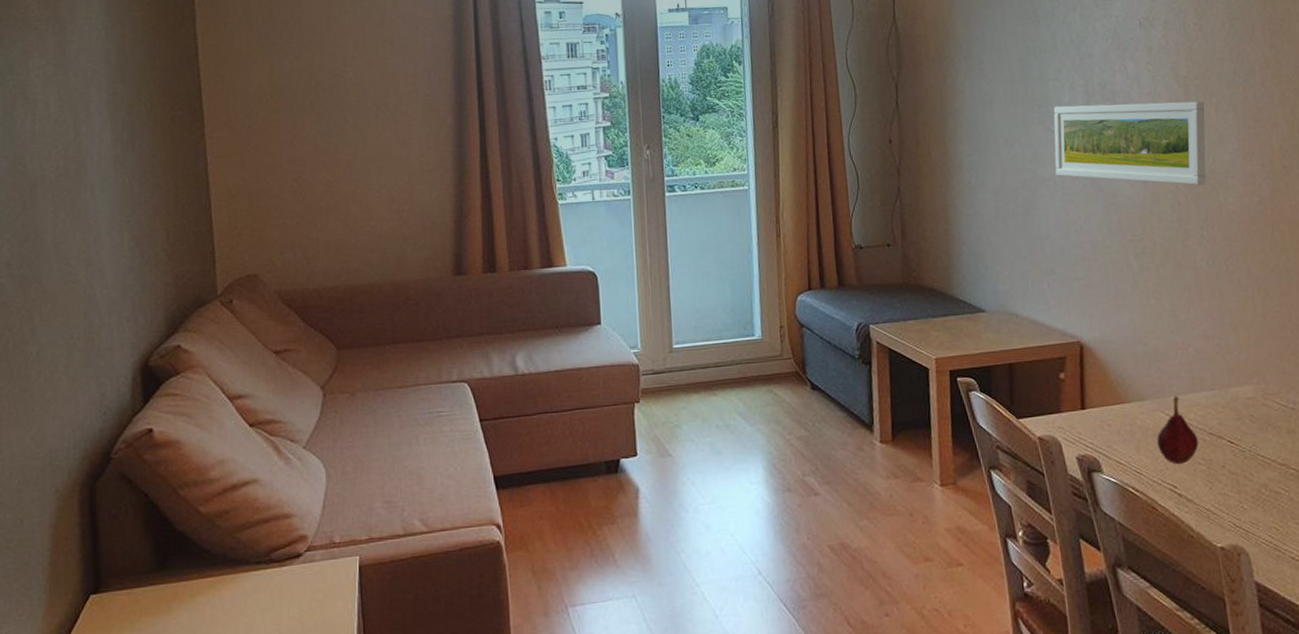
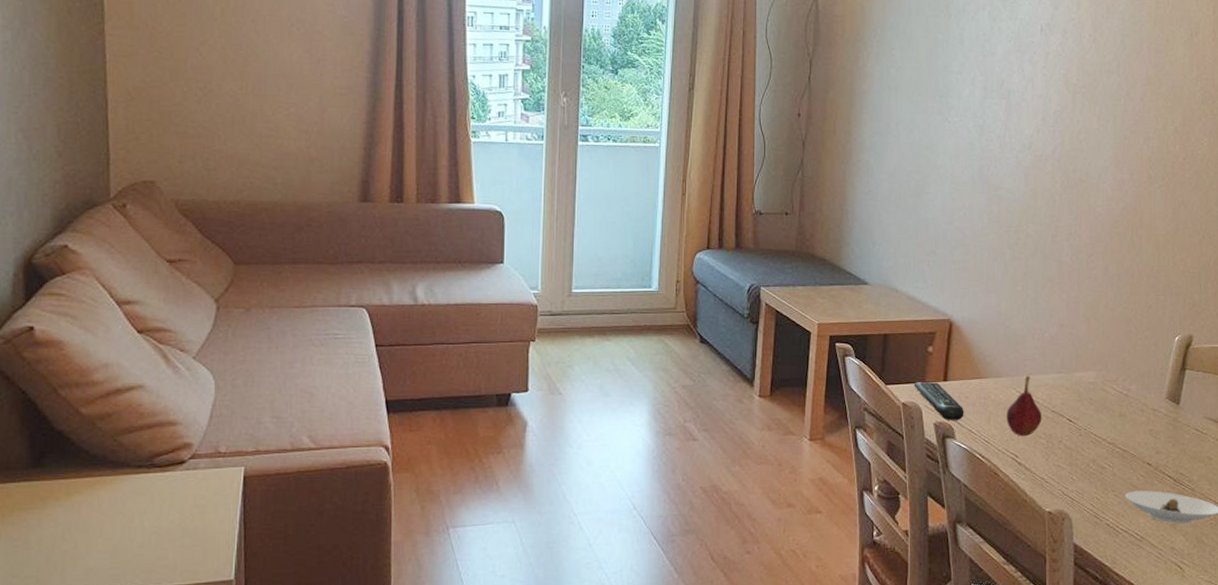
remote control: none [1048,411,1110,452] -> present [914,382,964,420]
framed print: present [1053,101,1206,186] -> none [948,98,1089,187]

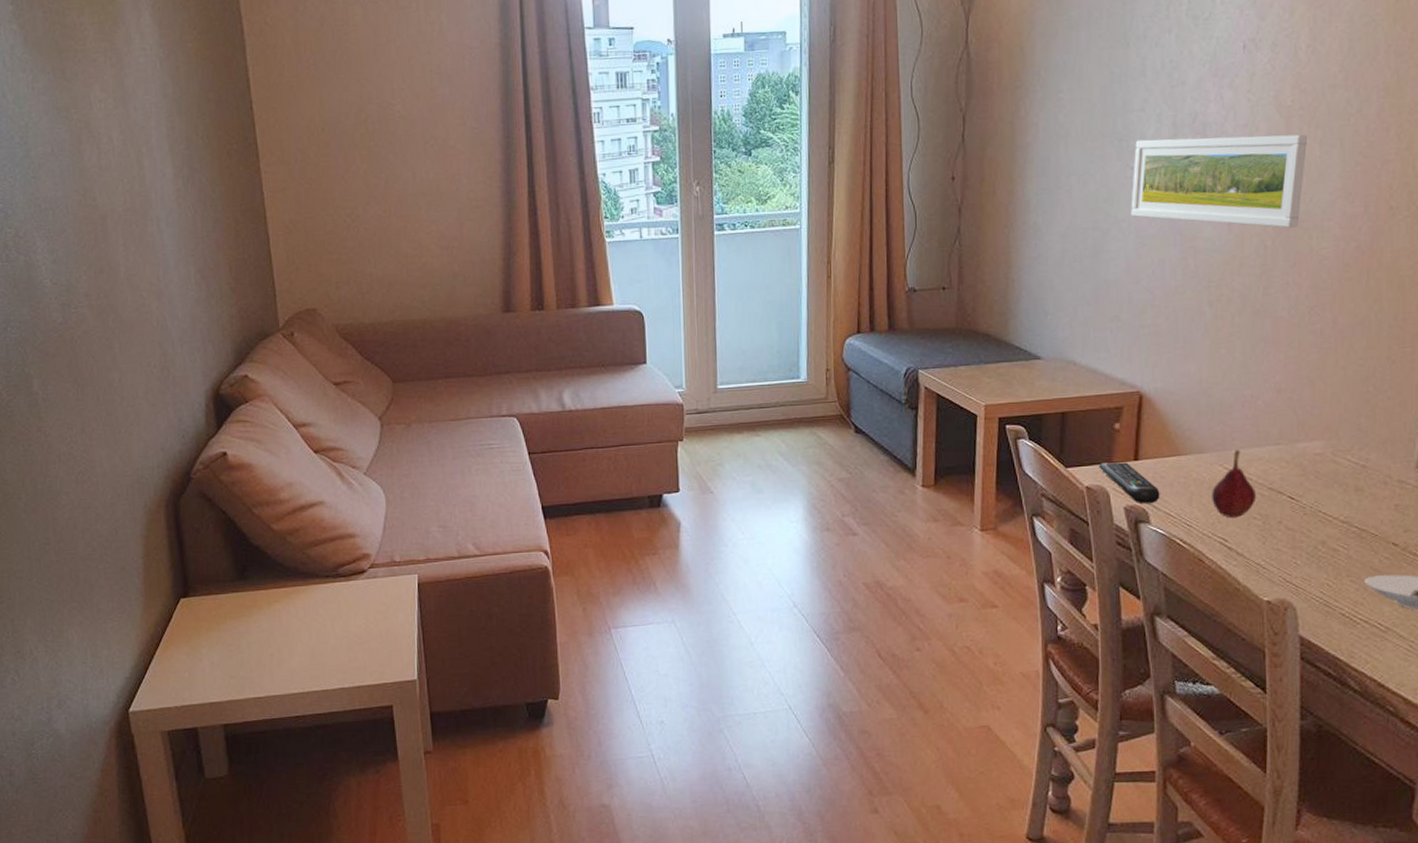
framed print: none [948,98,1089,187] -> present [1131,134,1308,228]

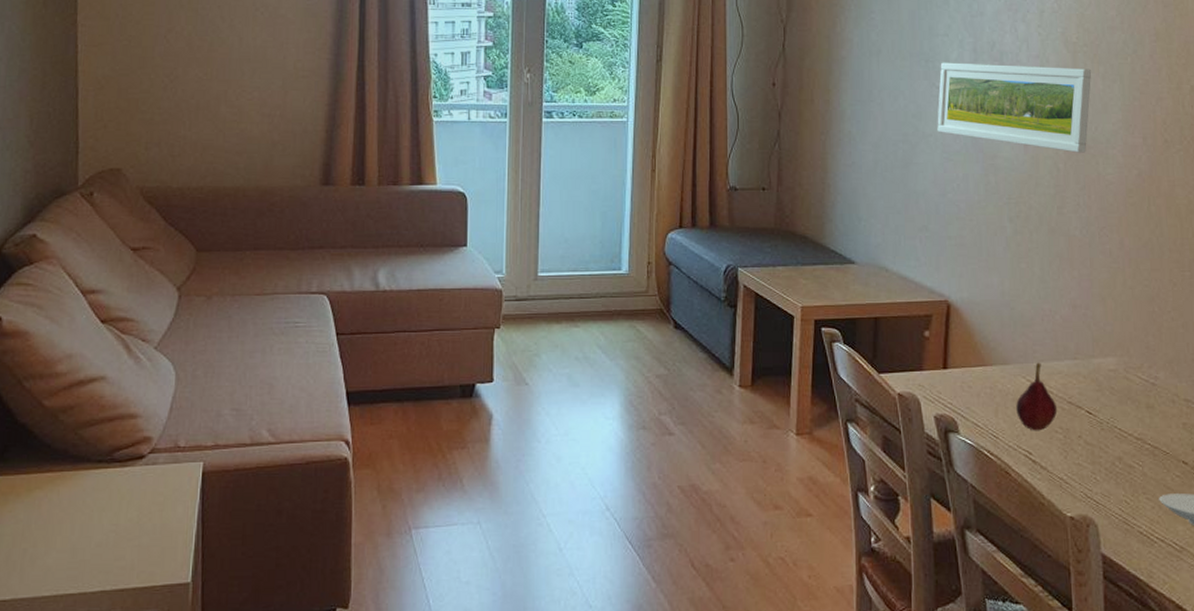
remote control: present [1098,462,1160,503] -> none [910,370,968,412]

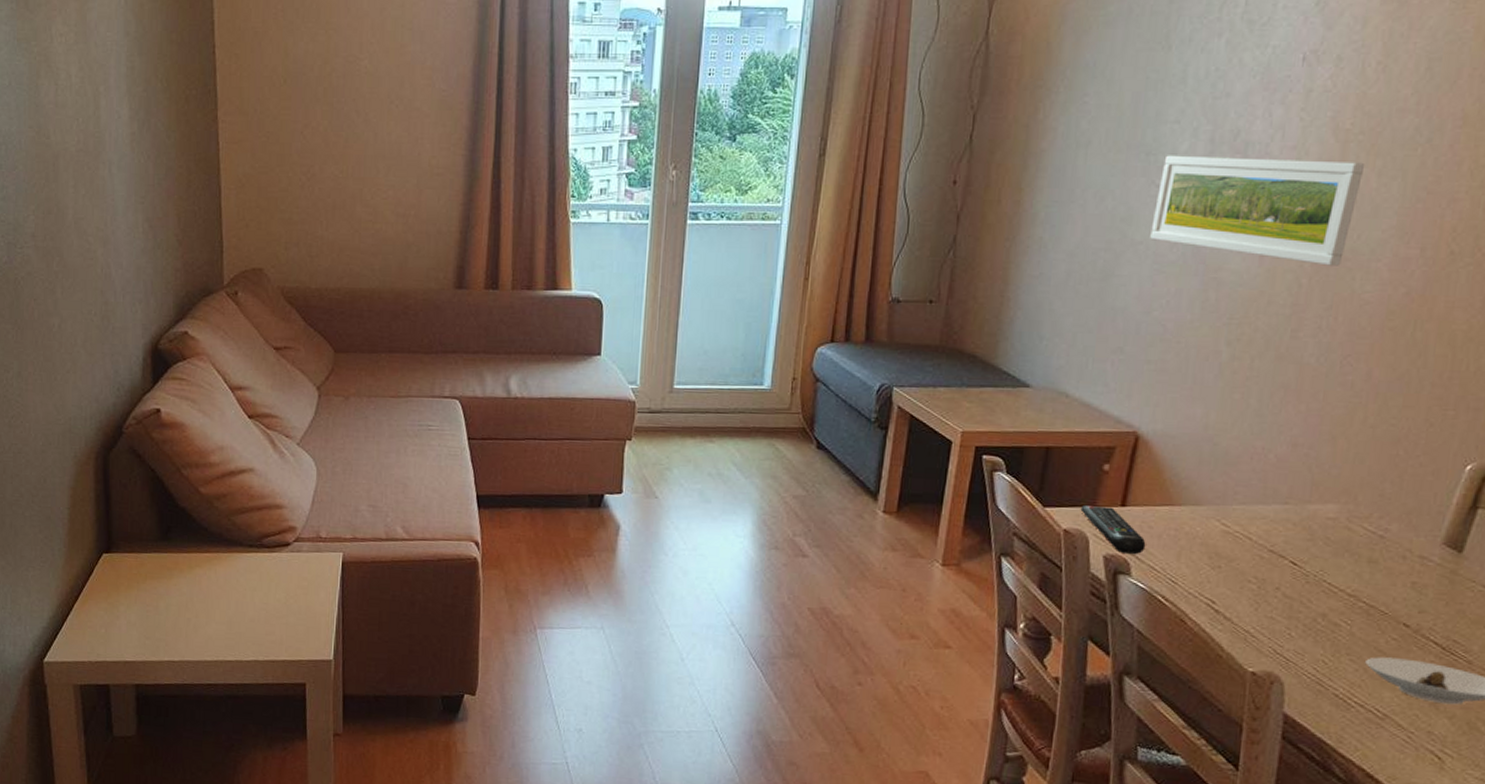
remote control: none [910,370,968,412] -> present [1080,506,1146,554]
fruit: present [1016,362,1058,431] -> none [1203,505,1255,580]

